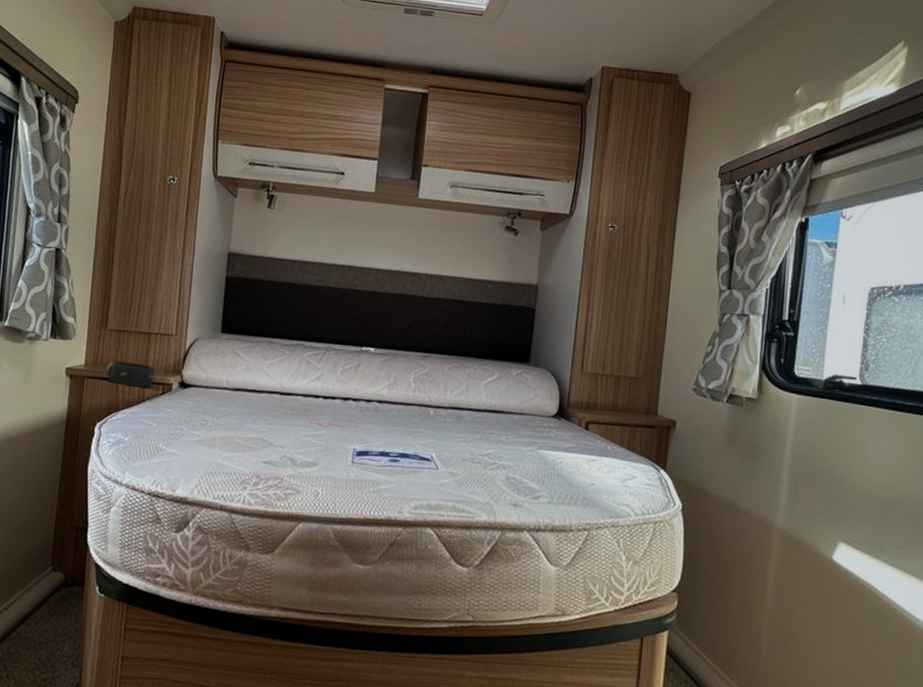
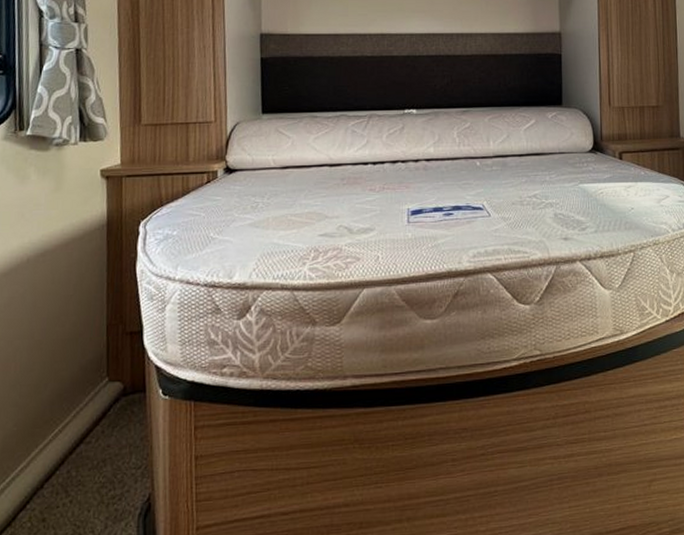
alarm clock: present [106,360,158,388] -> none [145,155,201,180]

